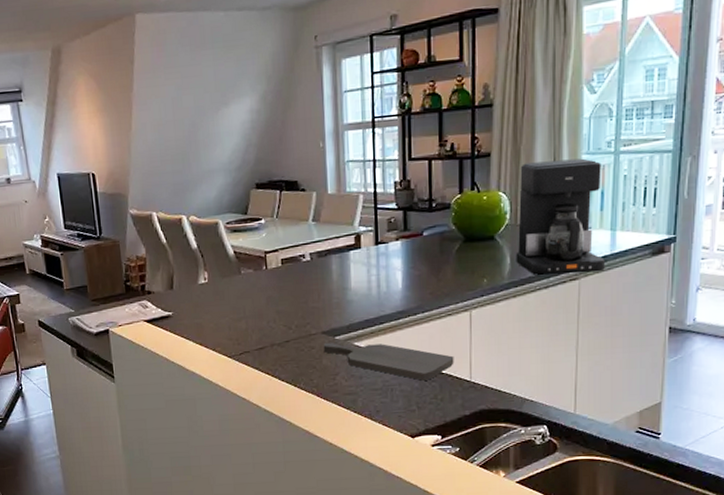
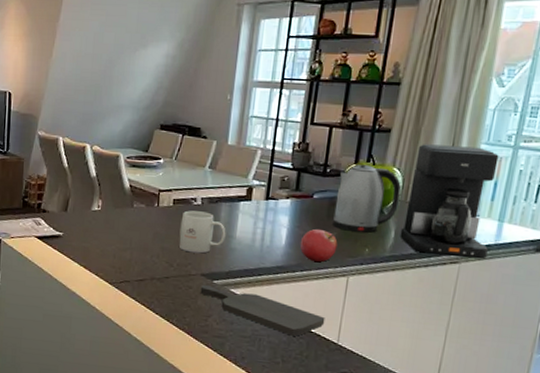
mug: none [292,267,341,312] -> present [178,210,226,254]
fruit: none [417,266,455,302] -> present [299,228,338,263]
kettle: none [446,193,511,264] -> present [333,164,402,233]

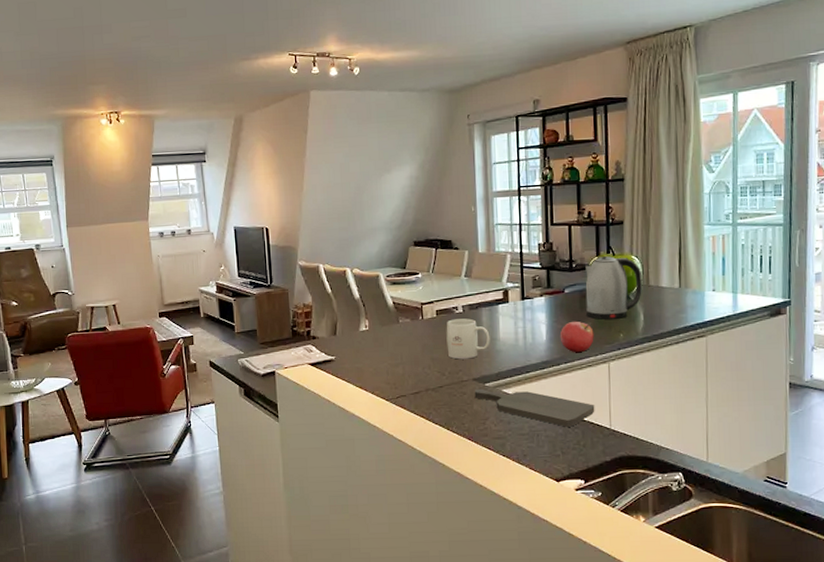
coffee maker: present [400,144,499,260] -> none [648,228,729,332]

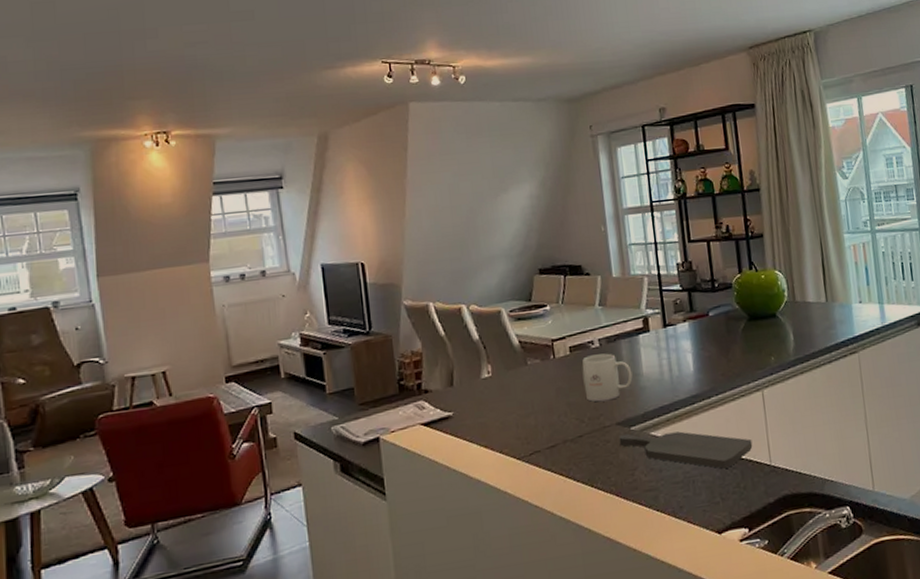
fruit: present [559,321,594,353] -> none [707,346,745,383]
kettle: present [585,256,643,320] -> none [728,272,790,343]

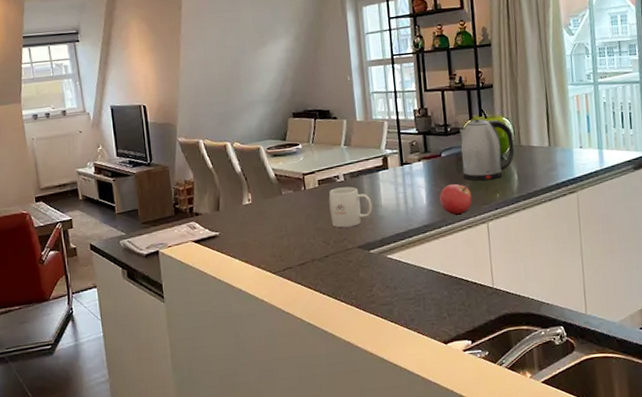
cutting board: present [619,431,753,469] -> none [359,255,478,289]
fruit: none [707,346,745,383] -> present [439,183,472,215]
kettle: none [728,272,790,343] -> present [460,119,515,181]

